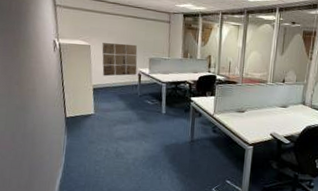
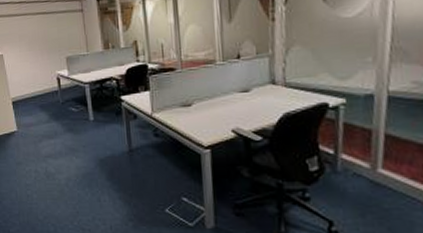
wall art: present [102,43,138,77] -> none [14,44,55,87]

